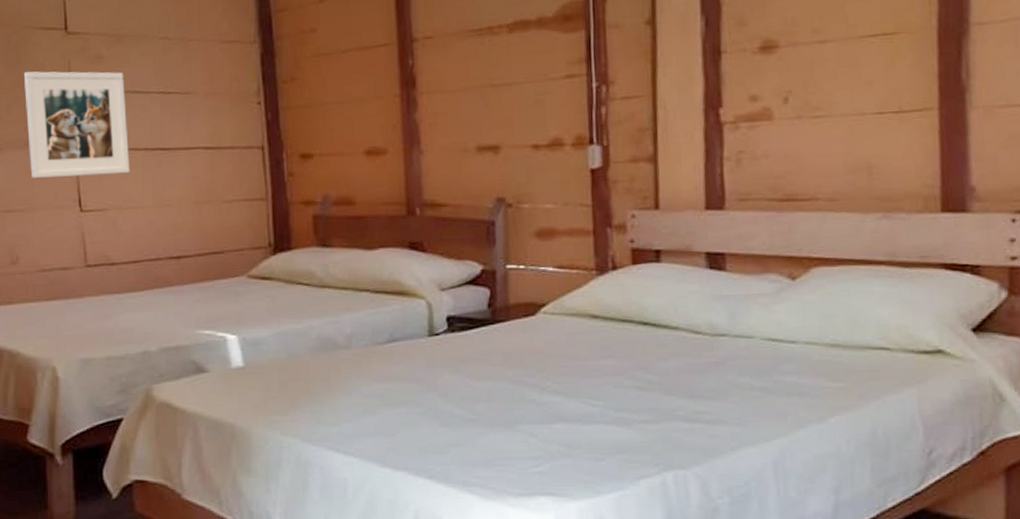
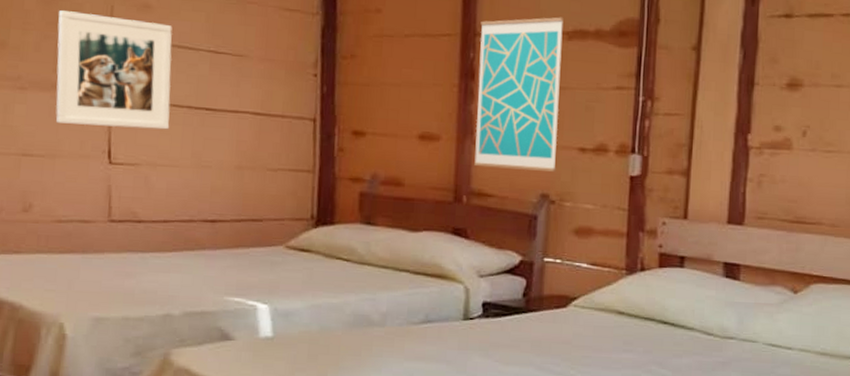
wall art: none [416,9,510,177] -> present [474,17,564,172]

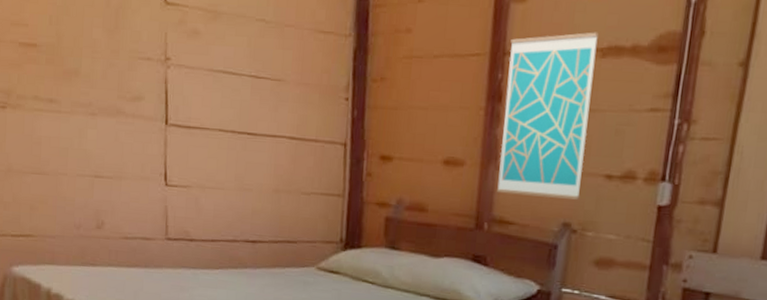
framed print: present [55,10,172,130] -> none [120,39,218,154]

